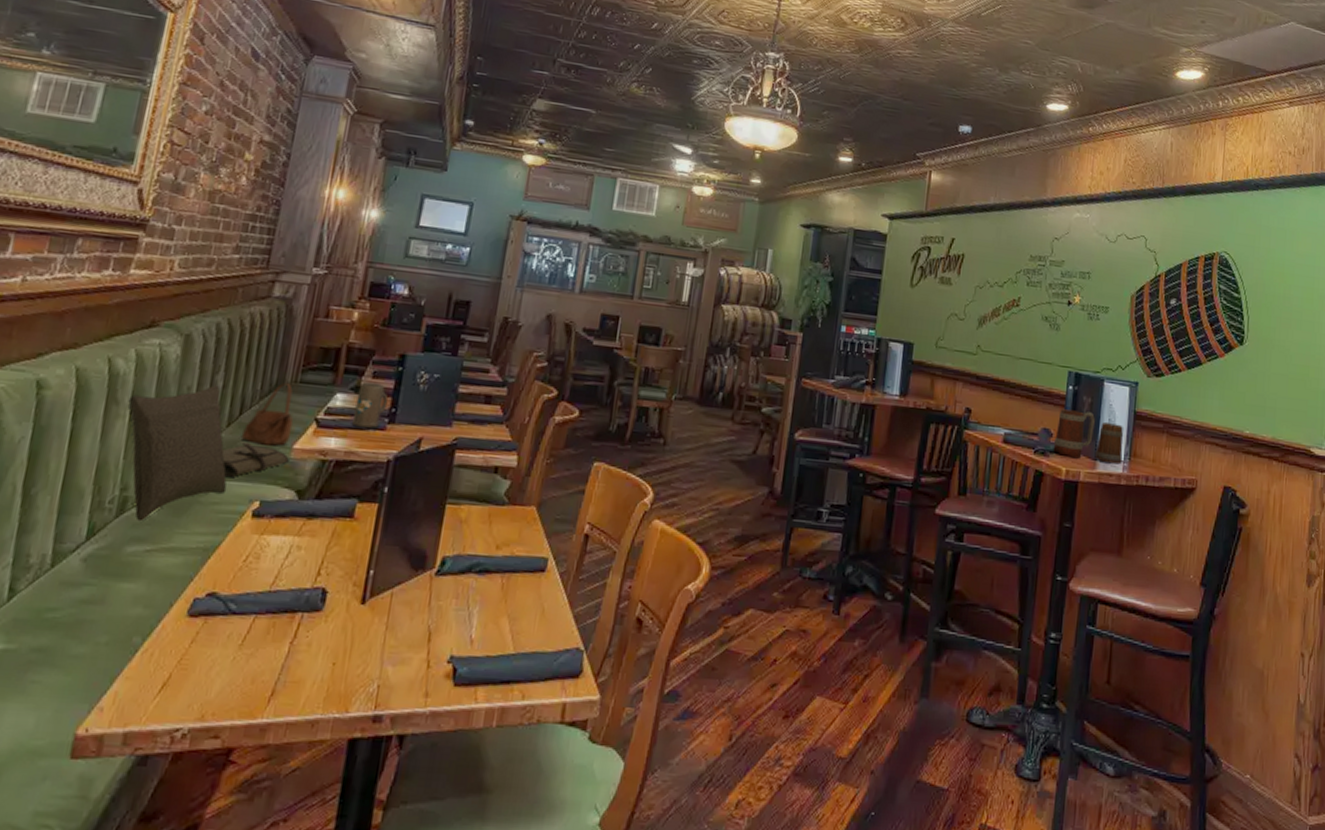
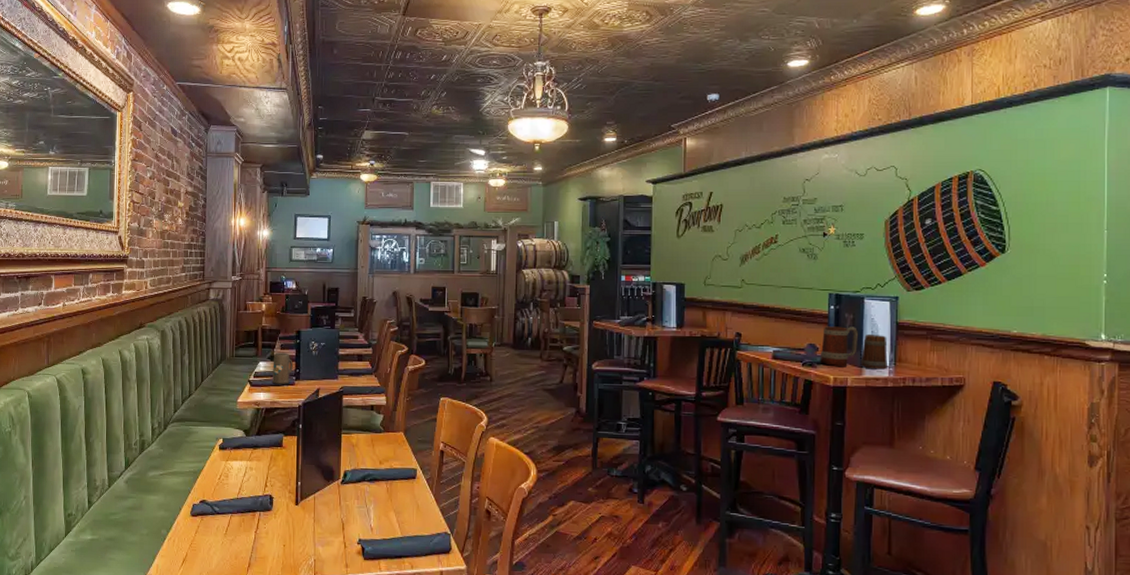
pillow: present [129,385,227,522] -> none [136,363,202,456]
tool roll: present [221,441,289,478] -> none [194,399,236,424]
handbag: present [240,382,294,447] -> none [204,357,236,402]

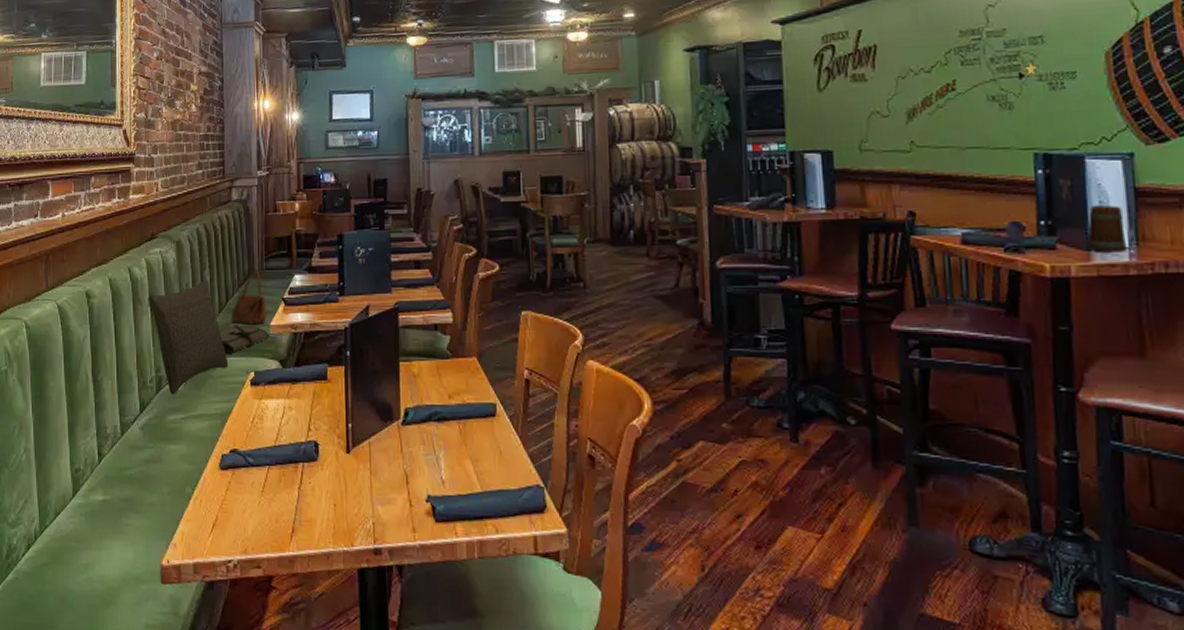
pillow: none [136,363,202,456] -> present [149,280,229,395]
tool roll: none [194,399,236,424] -> present [219,323,269,355]
handbag: none [204,357,236,402] -> present [230,270,267,326]
beer mug: present [271,352,293,384] -> none [310,262,336,301]
beer mug: present [820,326,859,367] -> none [1028,196,1082,252]

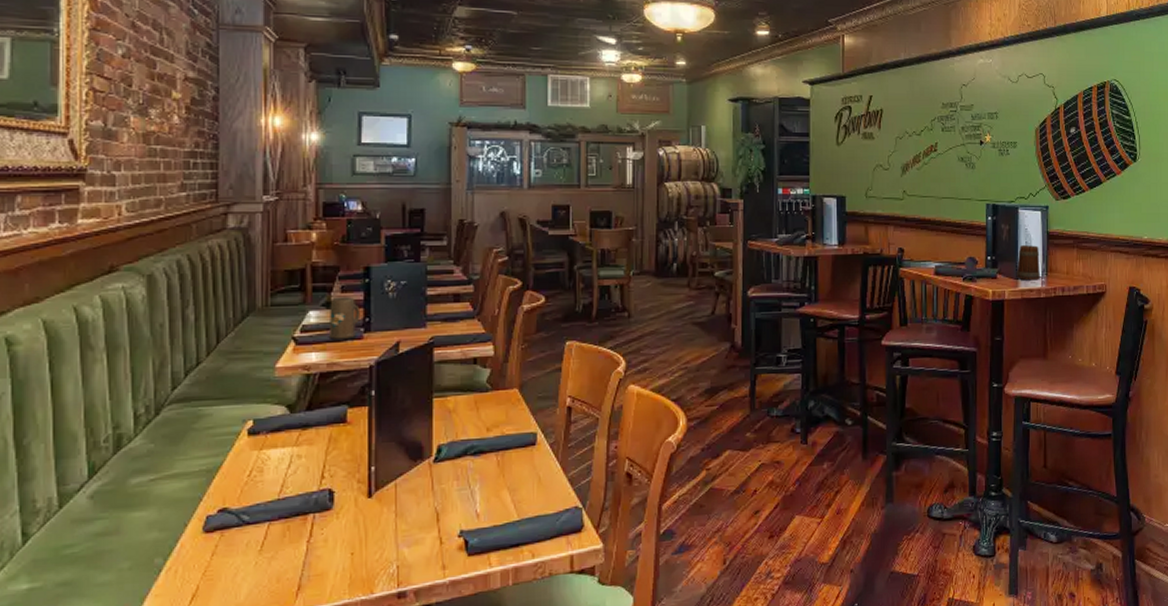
pillow: present [149,280,229,395] -> none [105,319,219,455]
tool roll: present [219,323,269,355] -> none [206,367,274,403]
handbag: present [230,270,267,326] -> none [222,307,272,370]
beer mug: none [310,262,336,301] -> present [328,297,361,339]

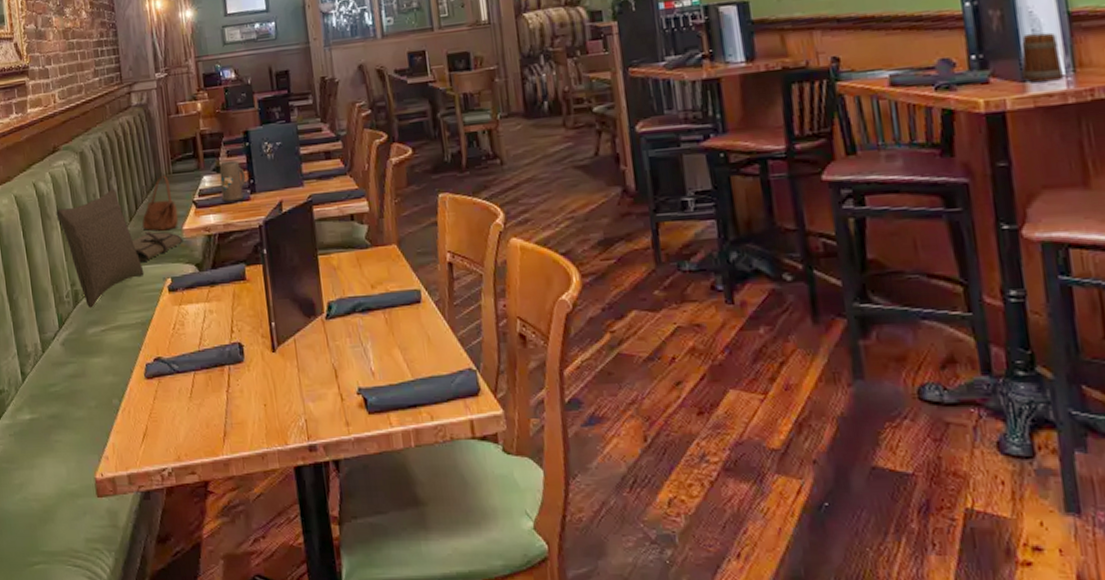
pillow: none [105,319,219,455] -> present [57,189,145,309]
tool roll: none [206,367,274,403] -> present [131,230,183,263]
handbag: none [222,307,272,370] -> present [142,175,179,232]

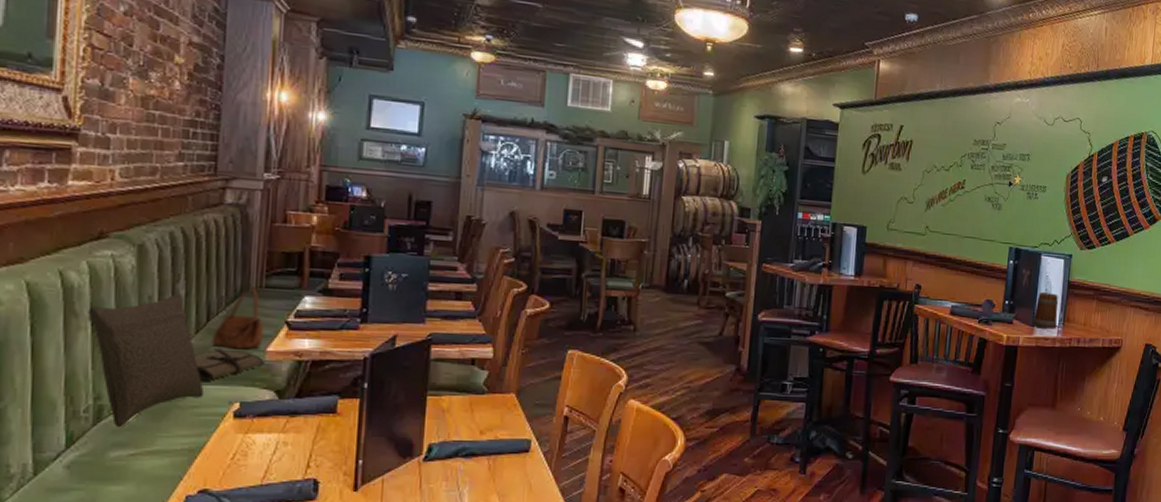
beer mug: present [219,160,246,202] -> none [323,284,358,328]

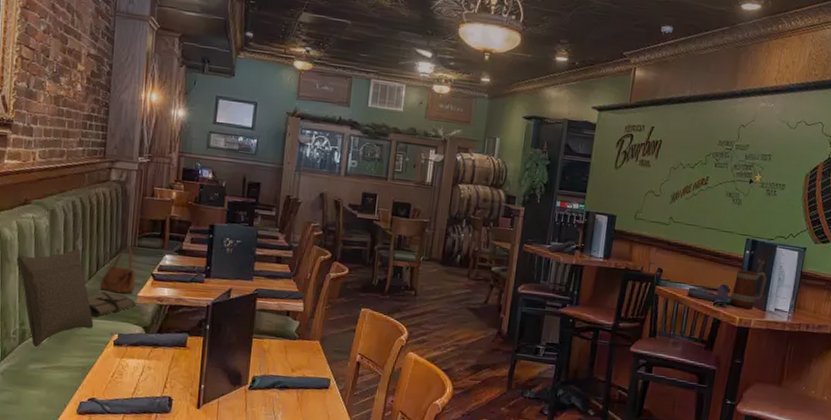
beer mug: none [995,282,1034,326] -> present [729,269,768,310]
beer mug: present [1032,291,1059,329] -> none [764,280,791,315]

